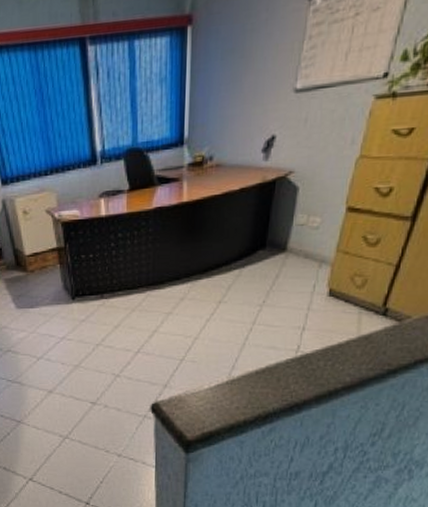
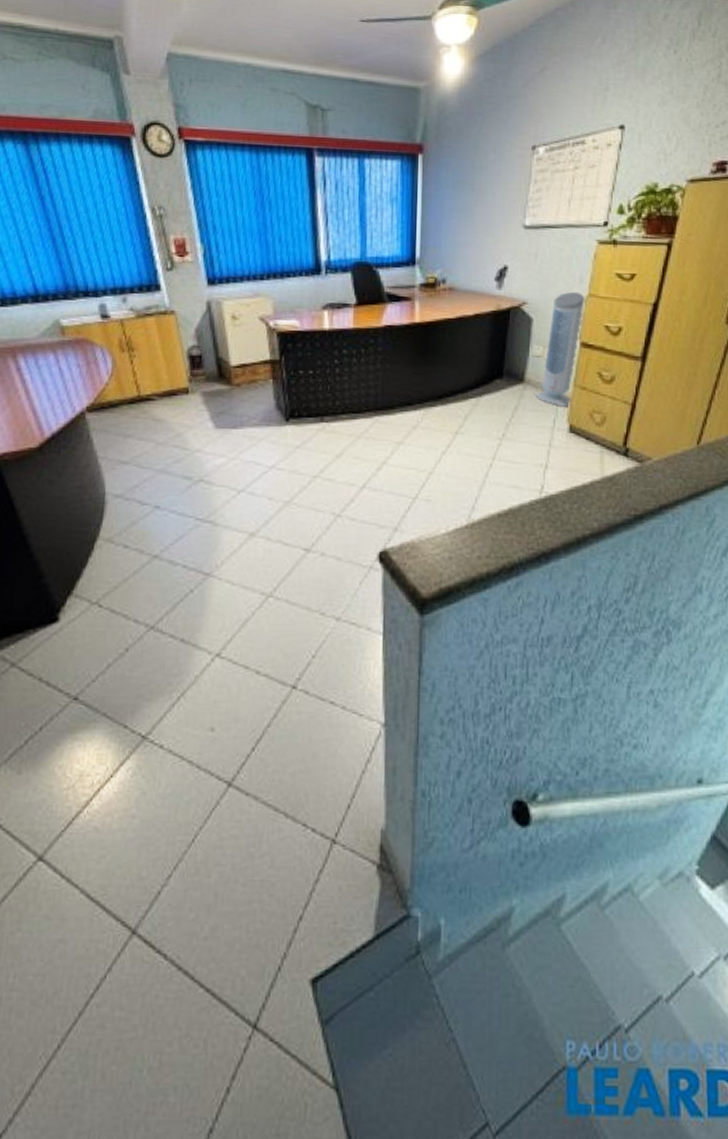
air purifier: none [297,155,355,272] -> present [535,292,585,407]

